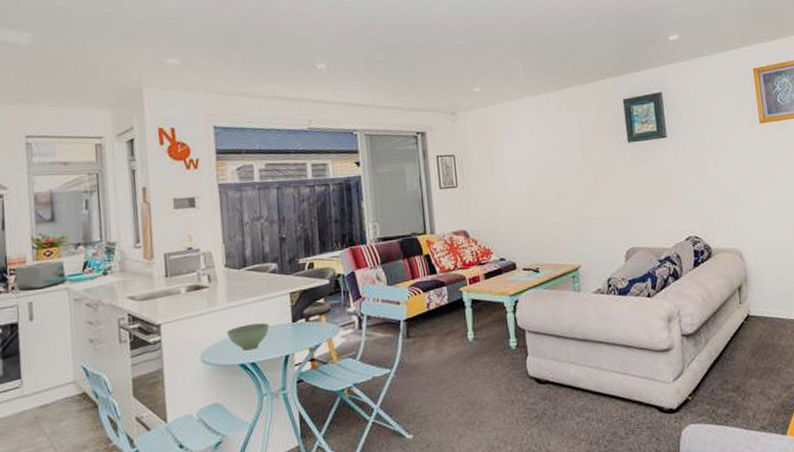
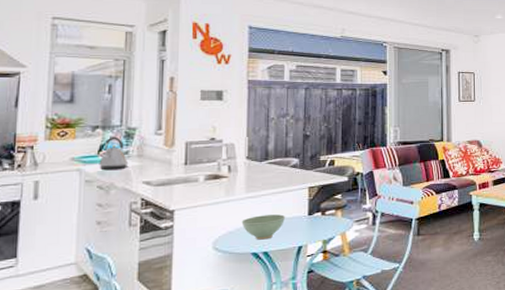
toaster: present [14,260,66,291] -> none [23,141,79,169]
kettle: none [85,252,113,288] -> present [99,136,129,171]

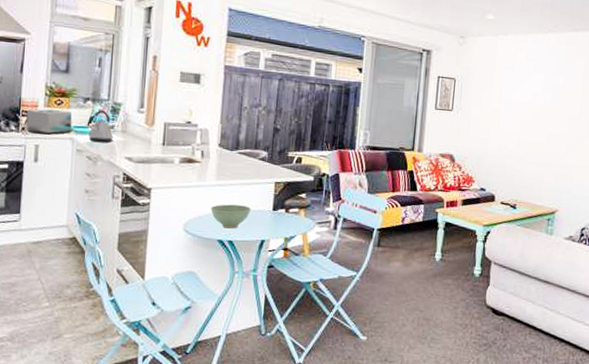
toaster: none [23,141,79,169] -> present [26,109,72,135]

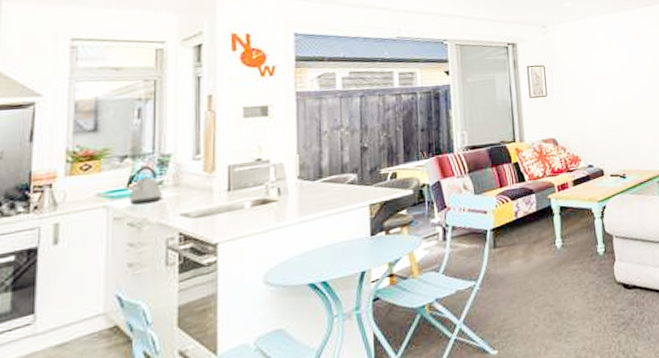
toaster: present [26,109,72,135] -> none [39,174,105,211]
bowl: present [210,204,252,229] -> none [295,237,346,269]

